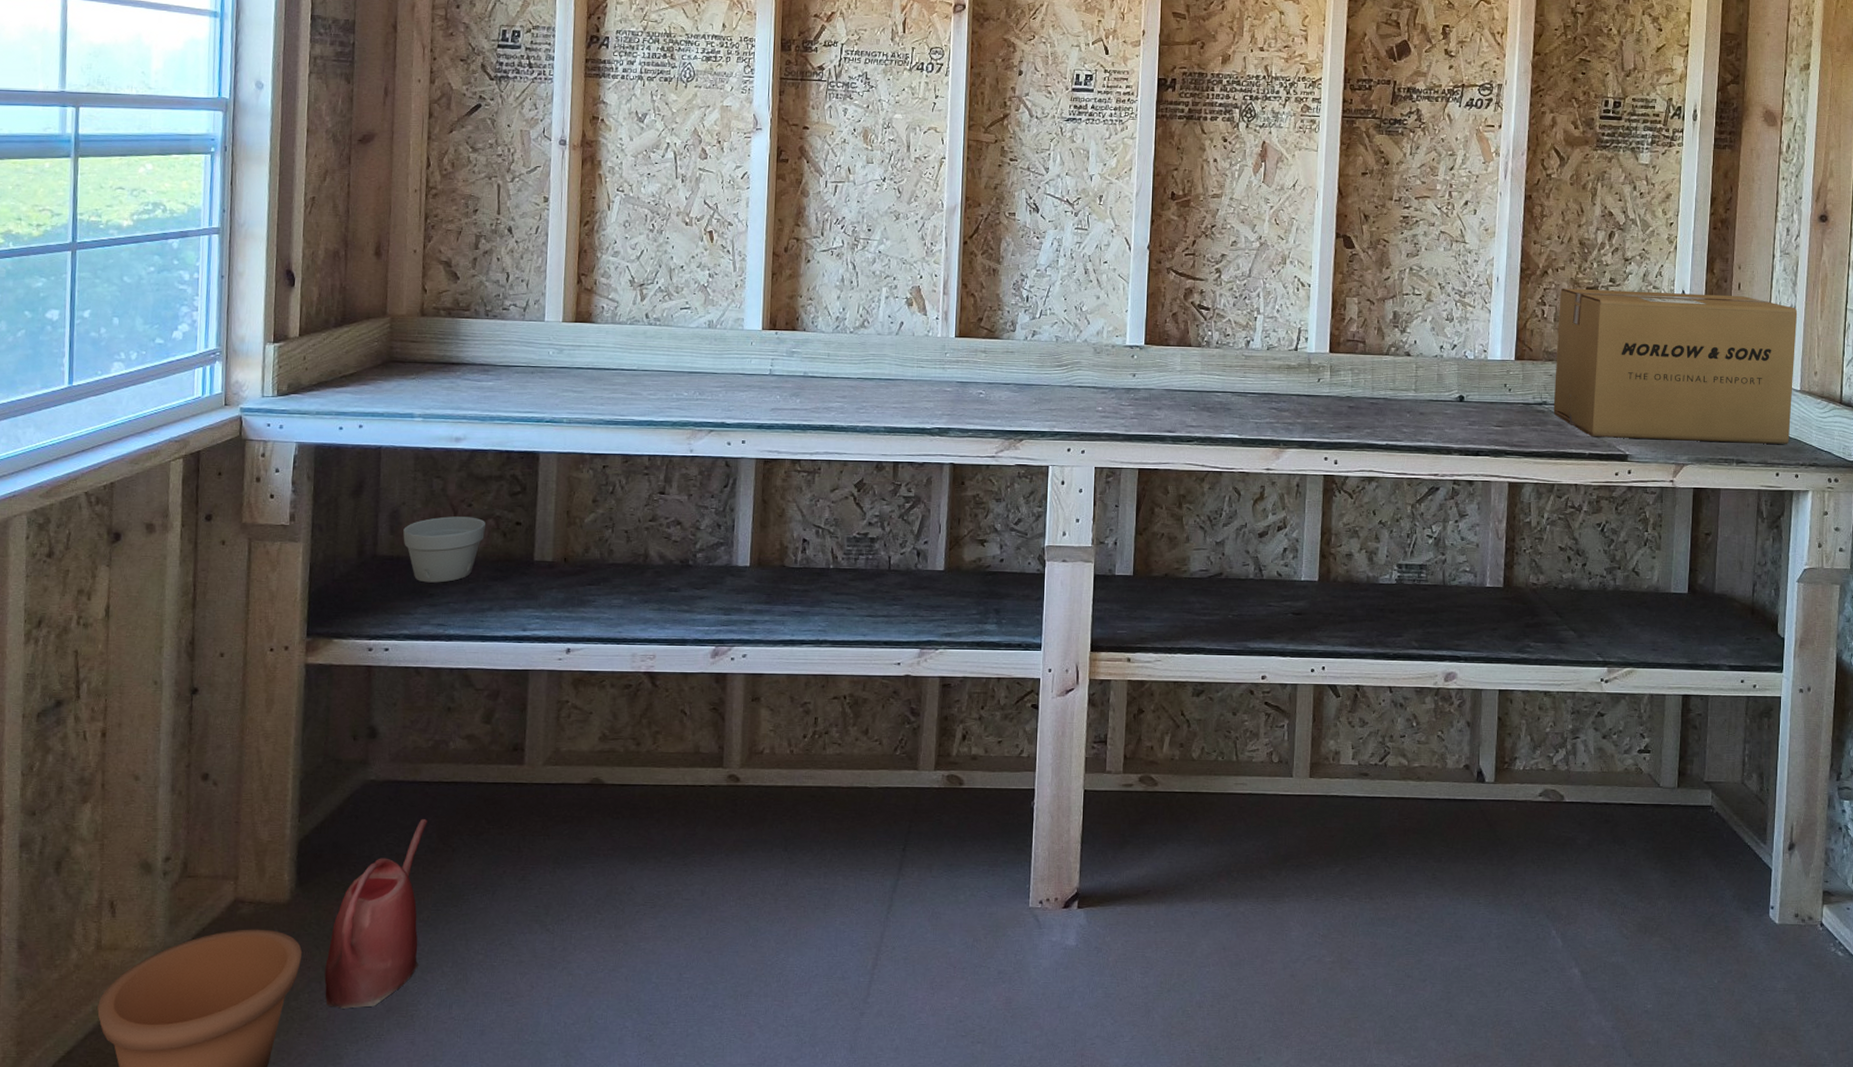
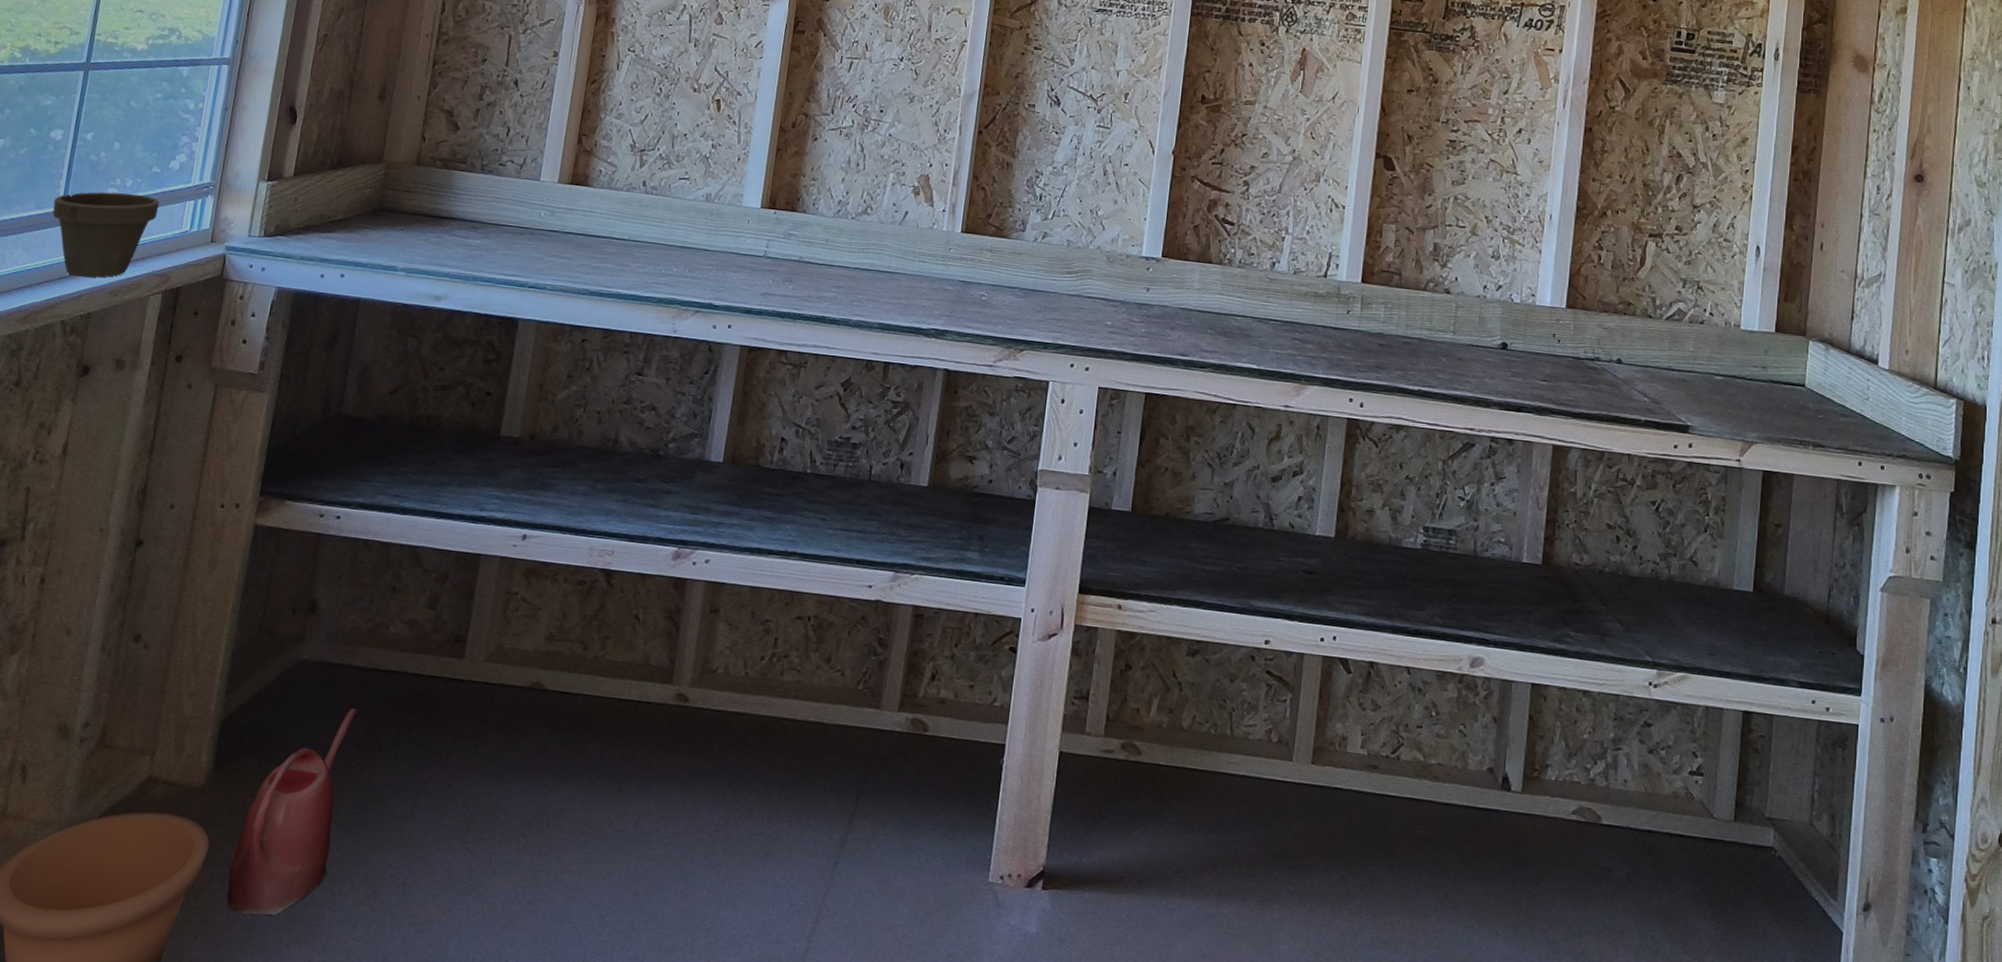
flower pot: none [59,365,167,449] -> present [52,192,159,278]
flower pot: present [403,516,485,583] -> none [370,379,455,451]
box: present [1553,288,1798,444] -> none [1606,232,1888,430]

